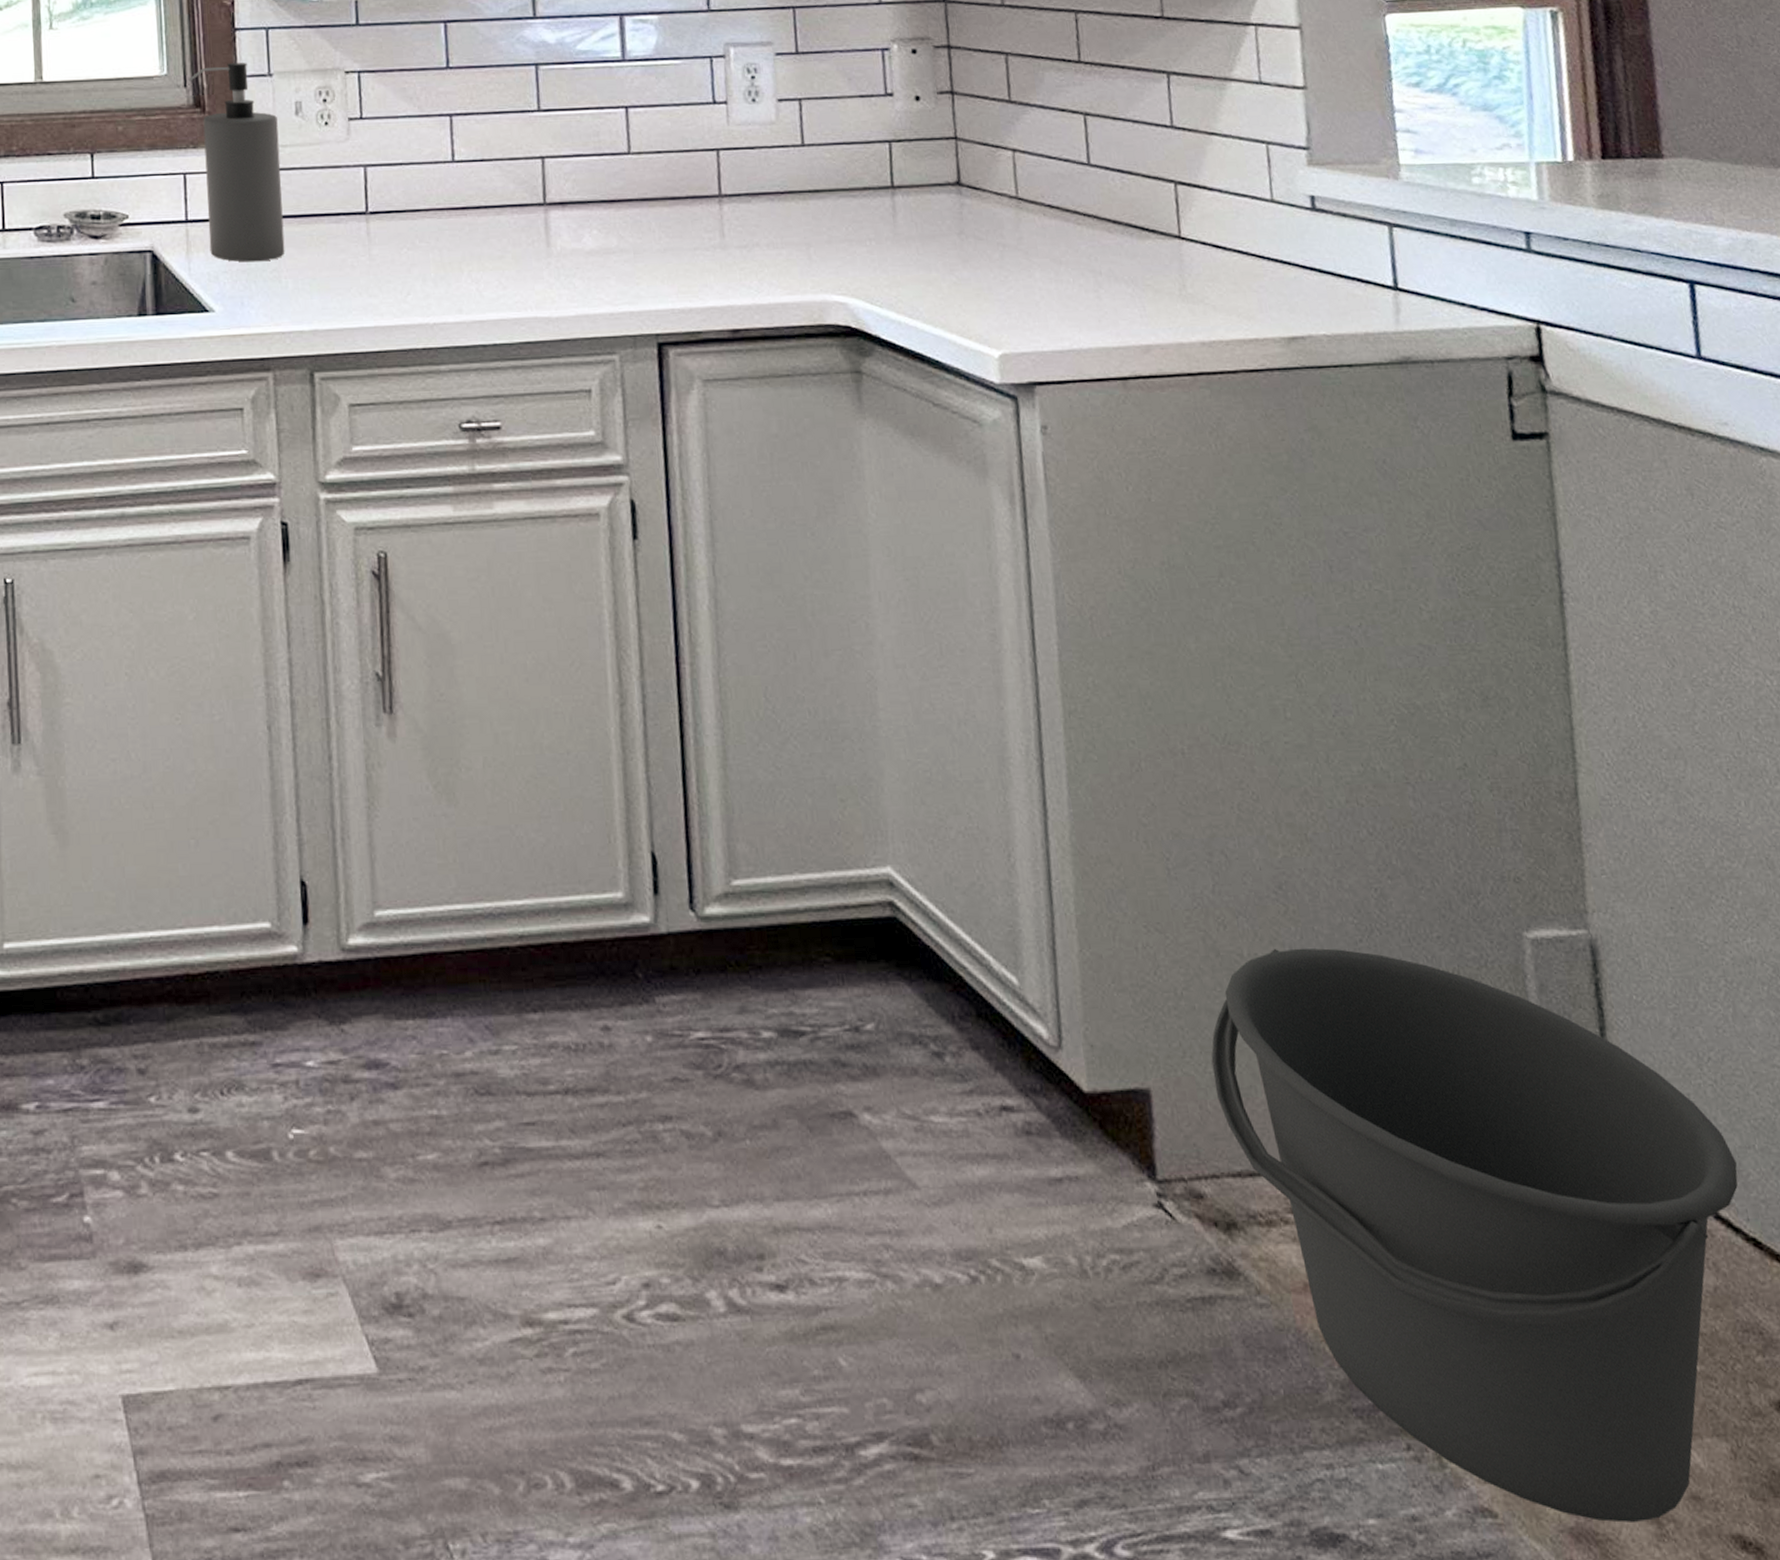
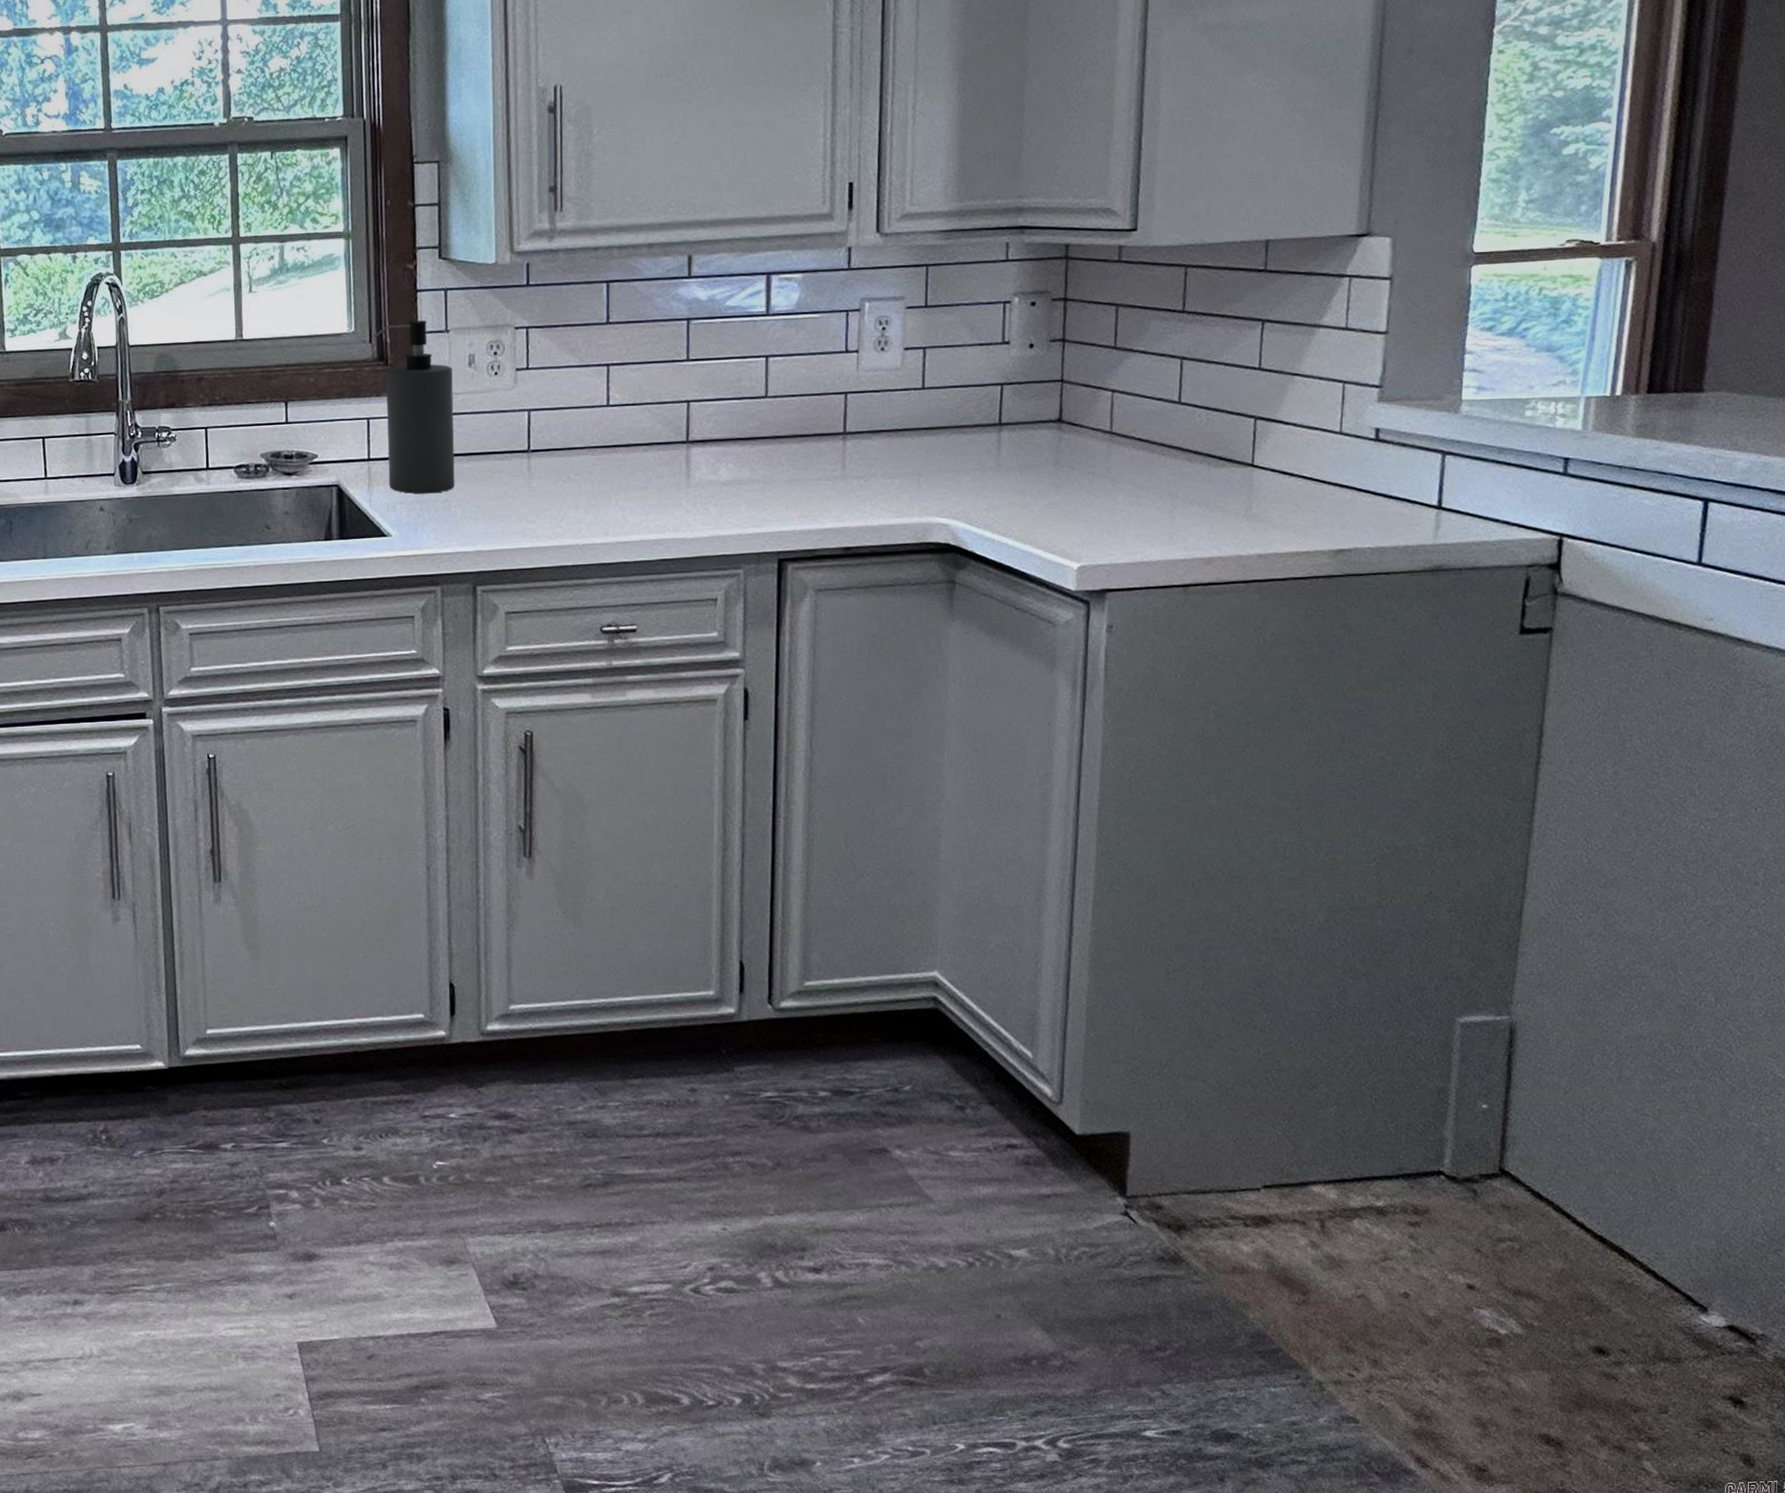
bucket: present [1211,948,1738,1523] -> none [1183,1030,1598,1426]

